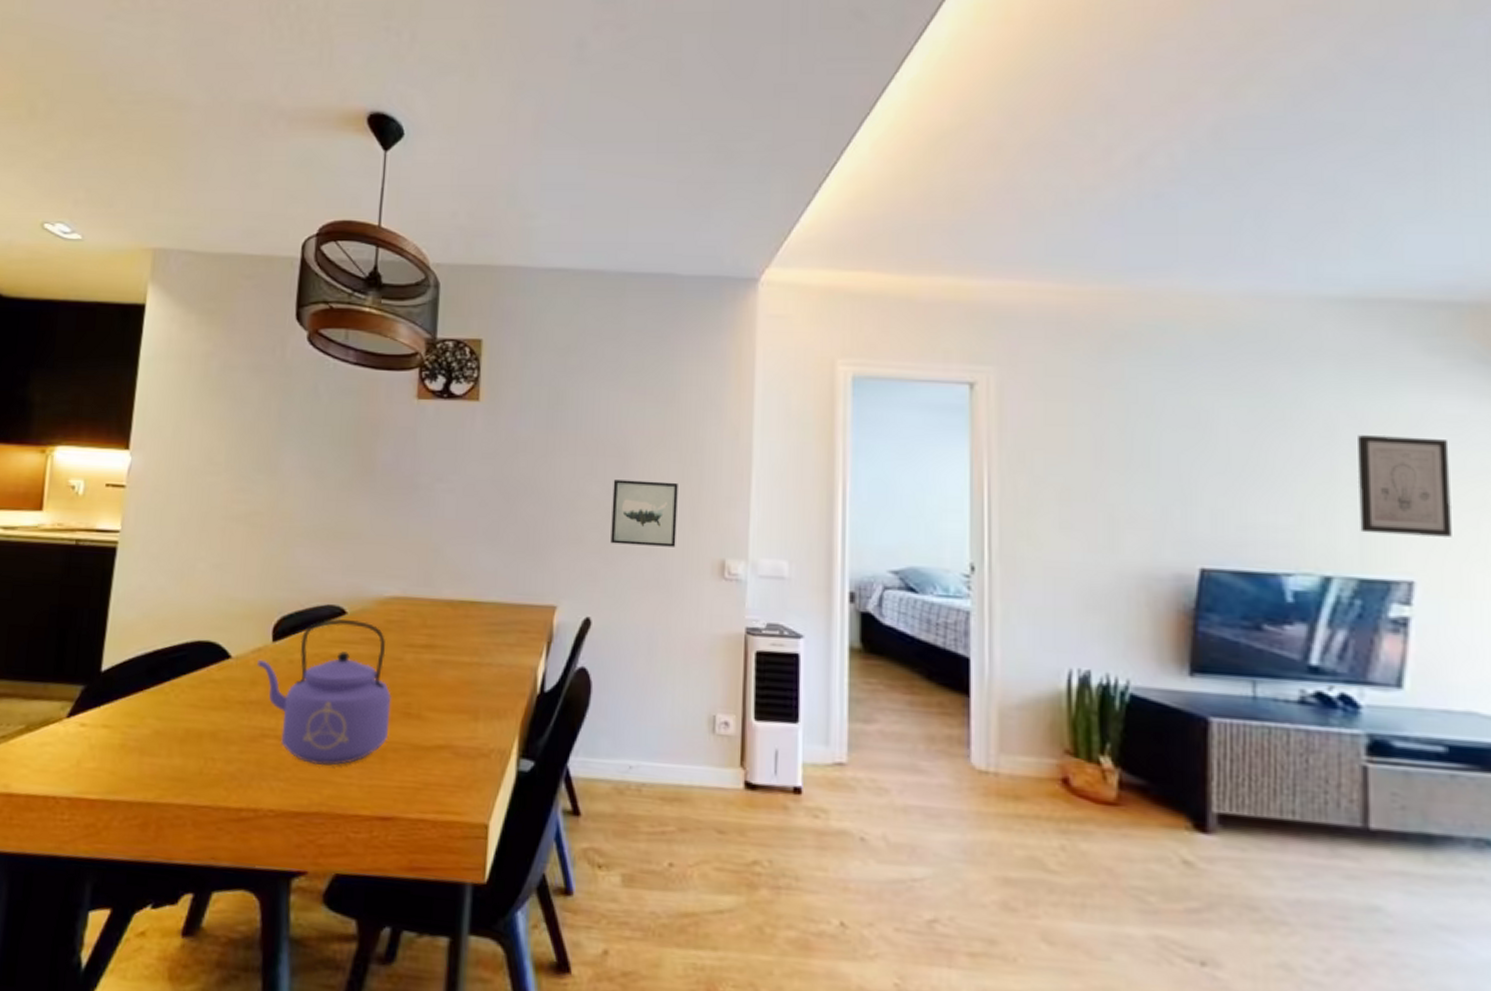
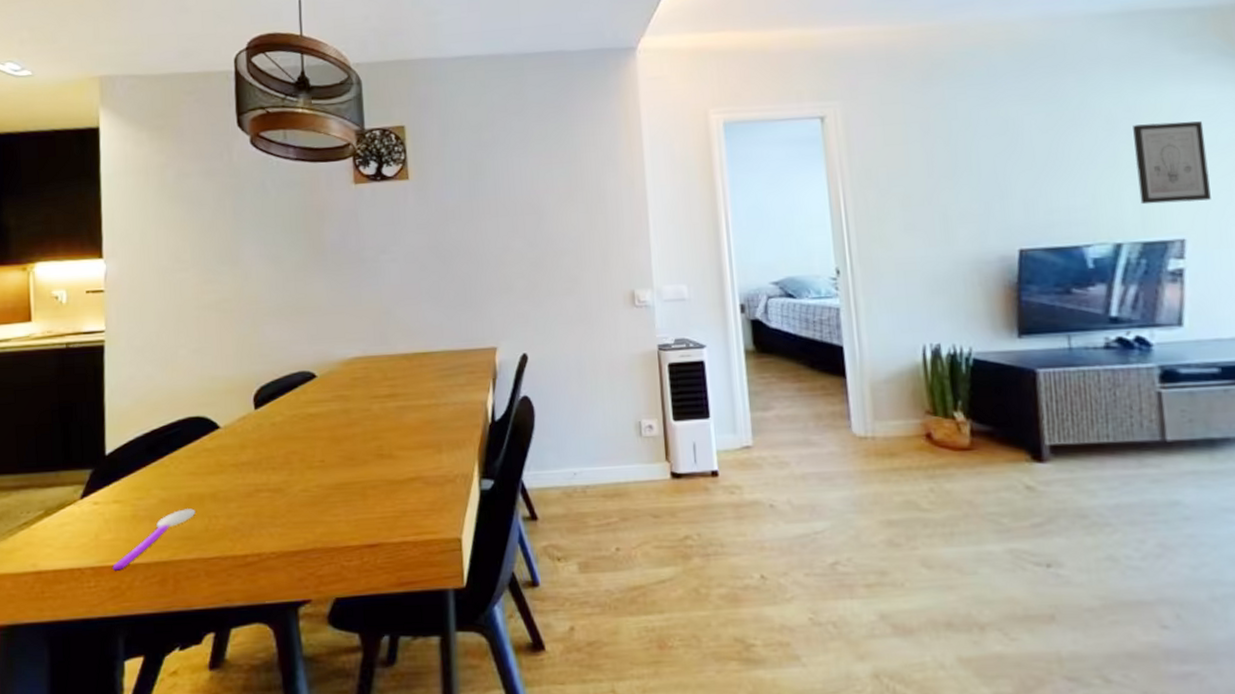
spoon: none [90,745,191,806] -> present [112,508,196,571]
kettle: present [257,618,391,766] -> none [244,381,366,510]
wall art: present [610,479,678,547] -> none [532,230,592,289]

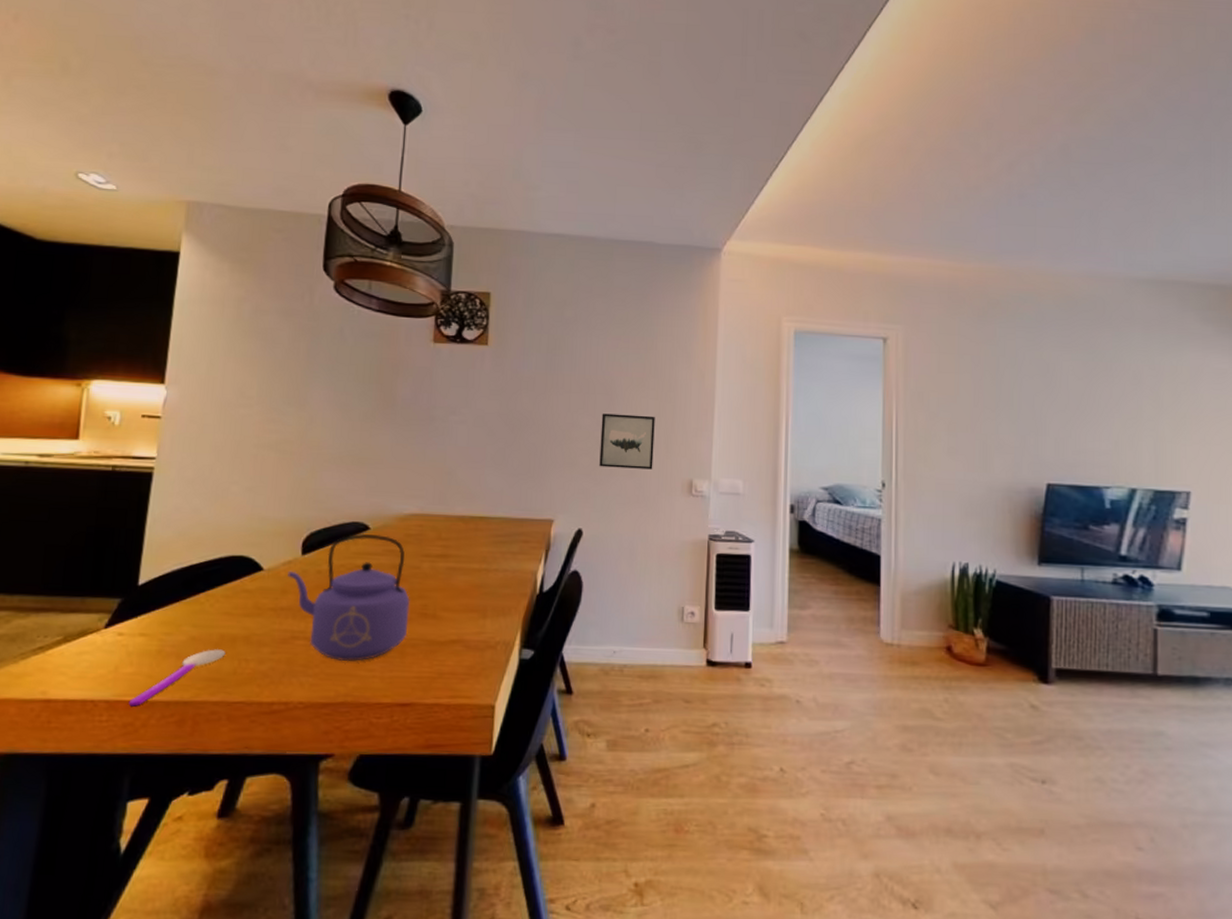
kettle: none [244,381,366,510] -> present [288,533,410,662]
wall art: none [532,230,592,289] -> present [599,413,655,470]
wall art: present [1133,121,1211,205] -> none [1156,383,1216,459]

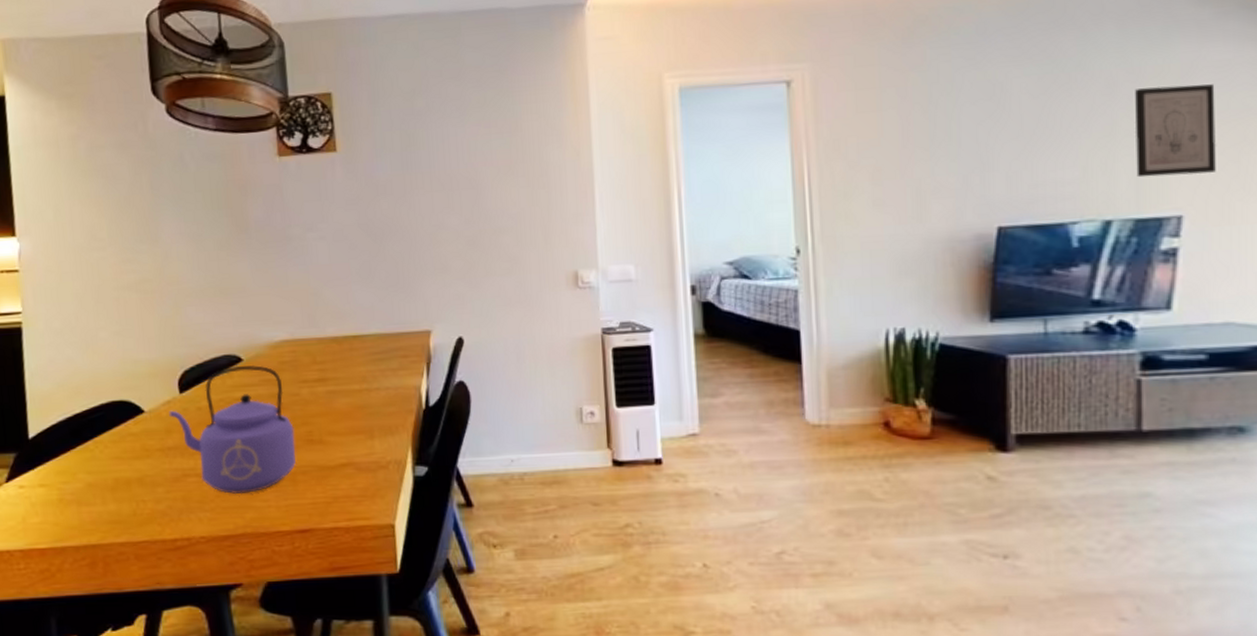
spoon: present [128,649,226,706] -> none [41,493,123,553]
wall art: present [599,413,655,470] -> none [469,206,532,269]
wall art: none [1156,383,1216,459] -> present [1135,84,1216,178]

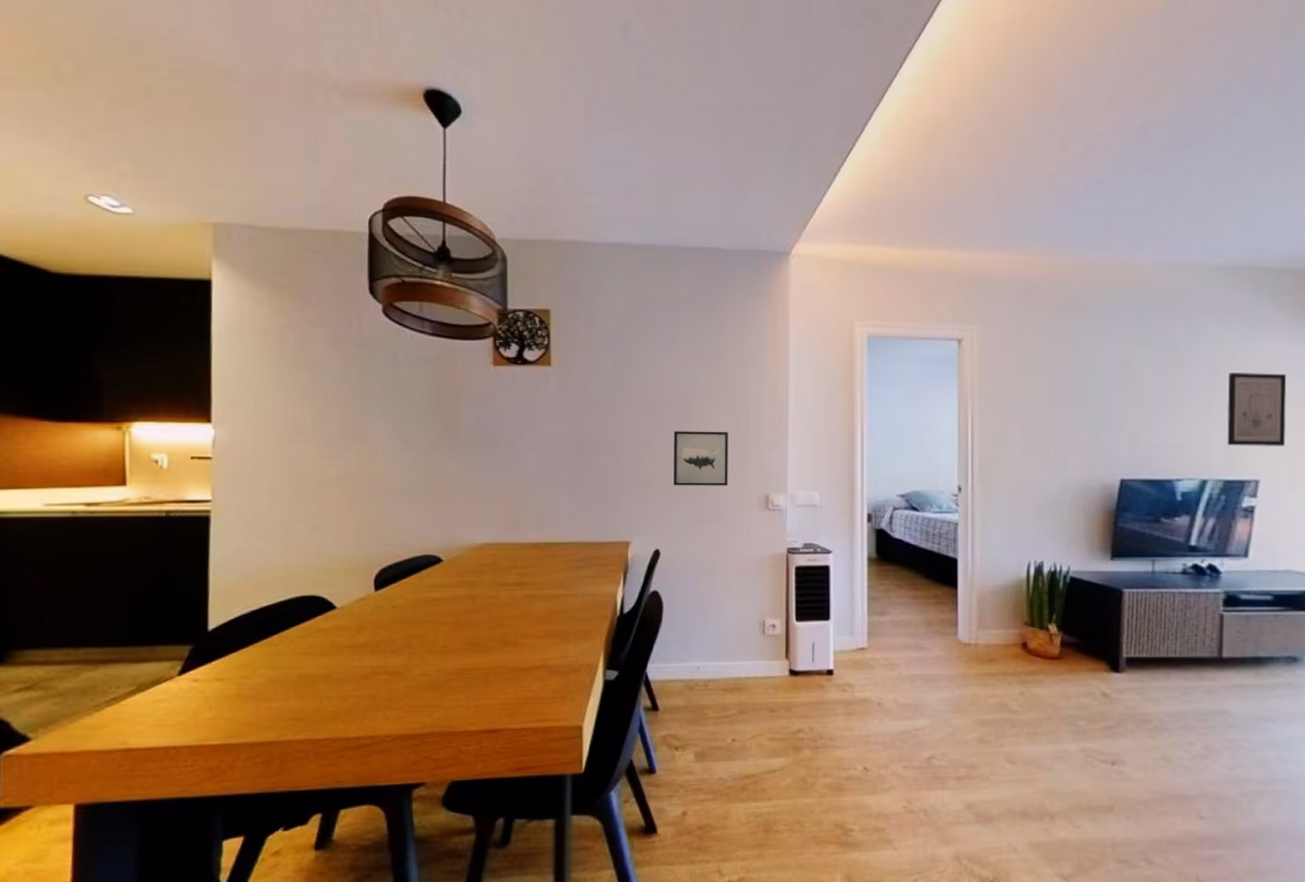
kettle: present [169,365,296,495] -> none [362,566,490,694]
wall art: none [469,206,532,269] -> present [673,431,728,486]

